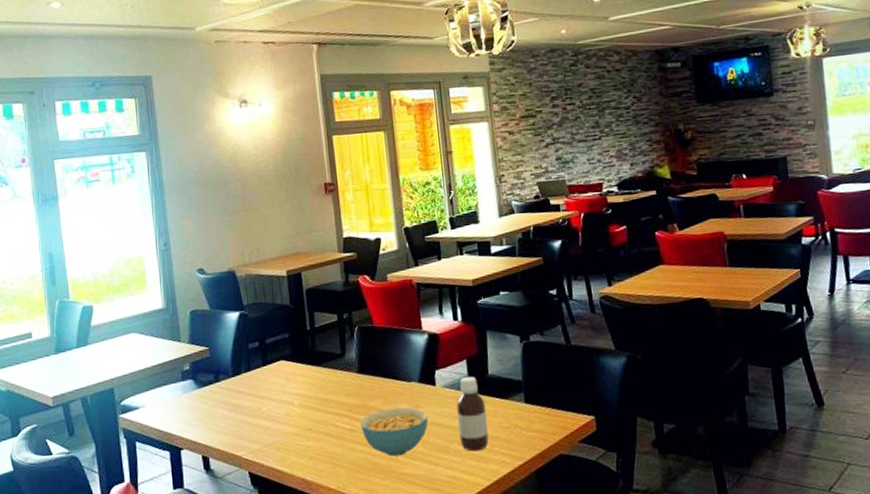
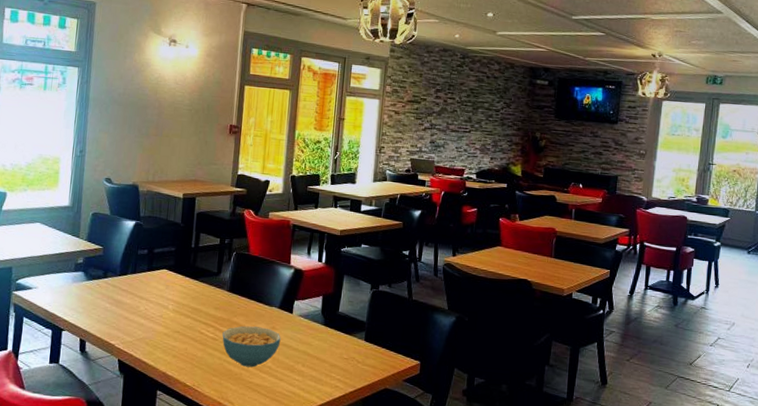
bottle: present [456,376,489,452] -> none [304,310,332,375]

